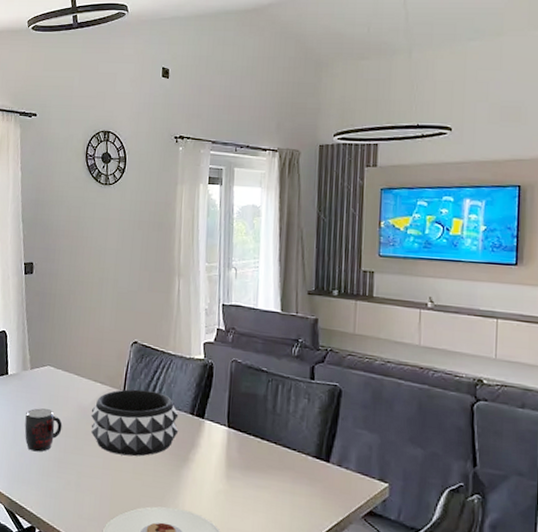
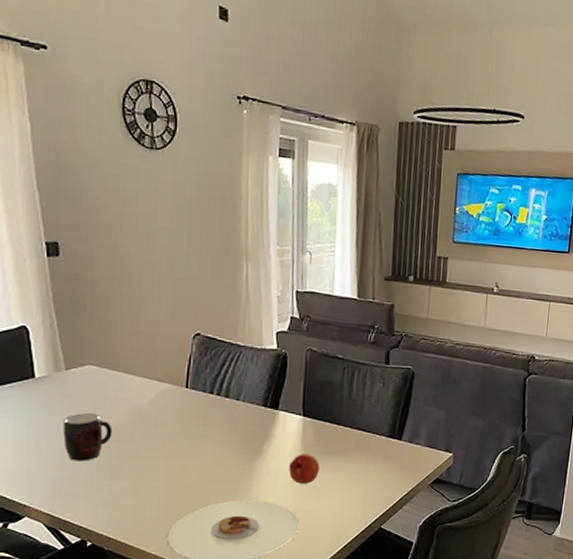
decorative bowl: present [90,389,179,457] -> none [147,385,251,455]
fruit: none [213,466,244,499] -> present [289,454,320,484]

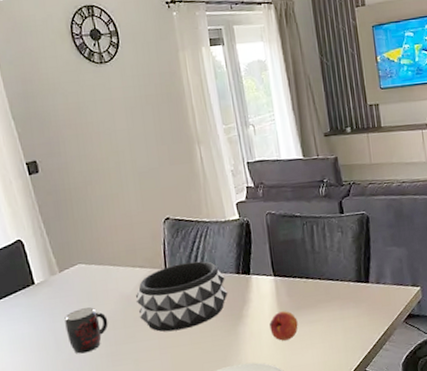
decorative bowl: none [147,385,251,455] -> present [135,261,228,332]

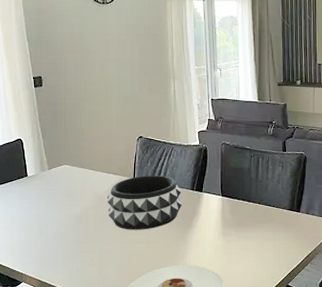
mug: present [64,307,108,354] -> none [48,201,82,238]
fruit: present [269,311,298,341] -> none [213,226,237,251]

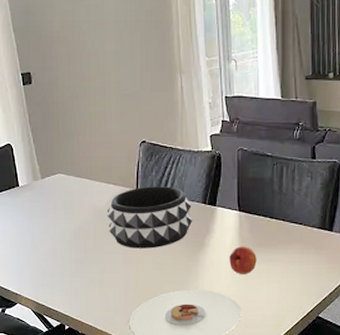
fruit: none [213,226,237,251] -> present [229,246,257,274]

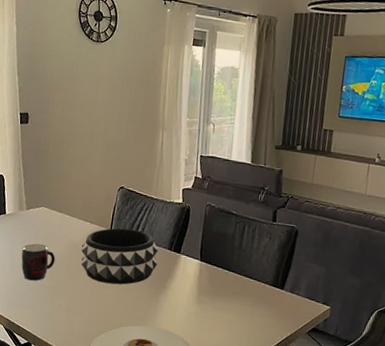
mug: none [42,215,80,256] -> present [21,243,56,281]
fruit: present [229,246,257,274] -> none [186,292,212,319]

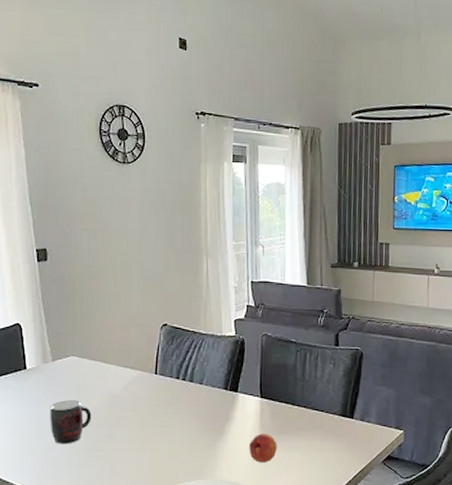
decorative bowl: present [80,228,158,285] -> none [122,371,213,436]
fruit: none [186,292,212,319] -> present [249,433,277,463]

